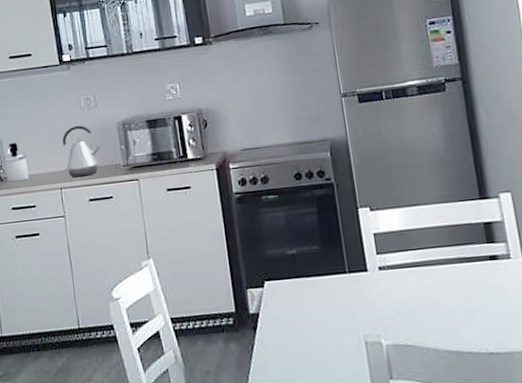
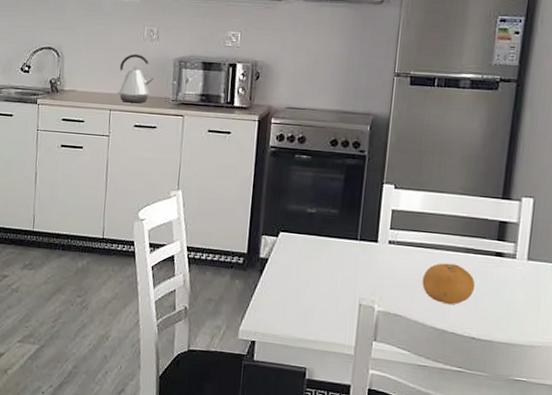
soap dispenser: present [3,142,29,183] -> none [62,58,84,96]
fruit: none [422,277,479,323] -> present [422,263,475,305]

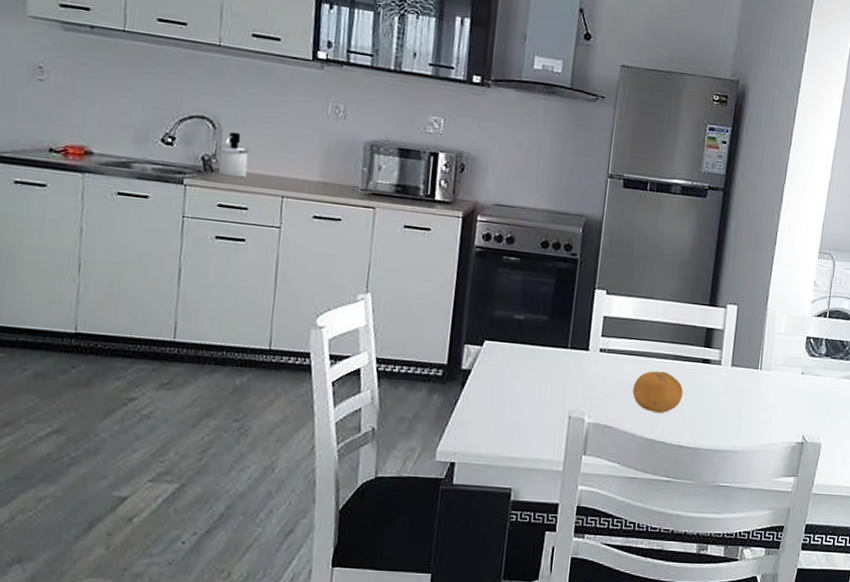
soap dispenser: none [62,58,84,96] -> present [218,131,249,178]
kettle: present [116,53,154,104] -> none [290,132,339,191]

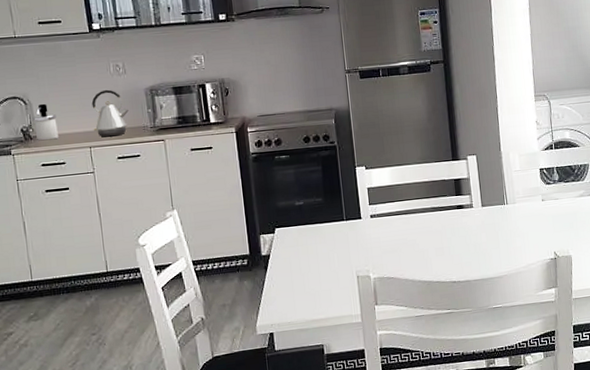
kettle: none [290,132,339,191] -> present [91,89,129,137]
fruit: present [632,371,684,414] -> none [404,223,447,259]

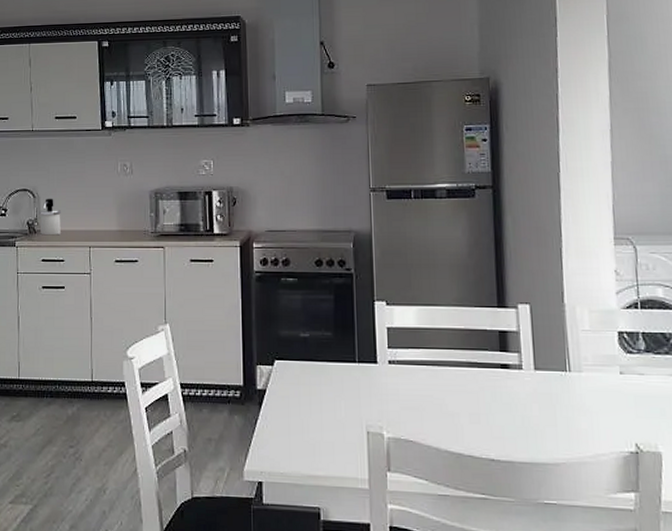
kettle: present [91,89,129,137] -> none [94,189,131,238]

